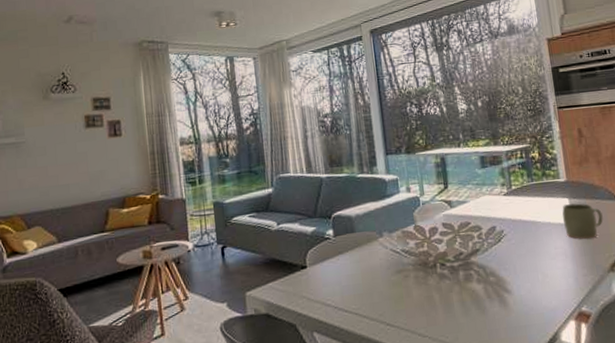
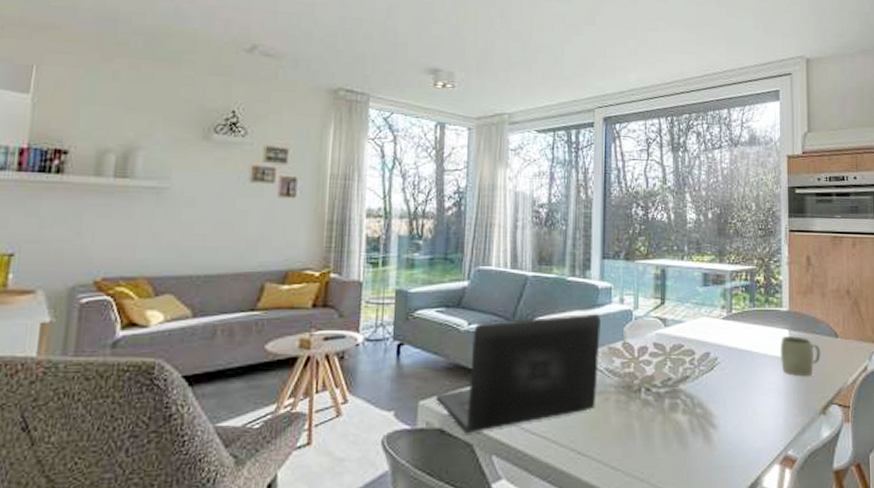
laptop: none [259,203,397,315] -> present [436,314,601,433]

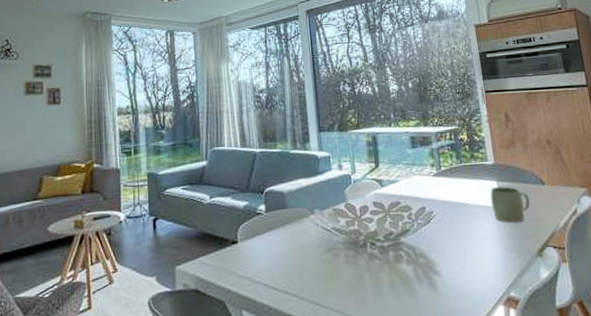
laptop: present [436,314,601,433] -> none [189,180,328,292]

